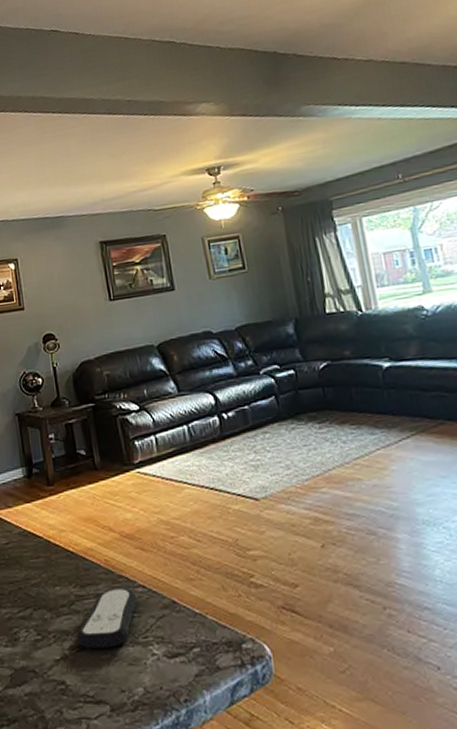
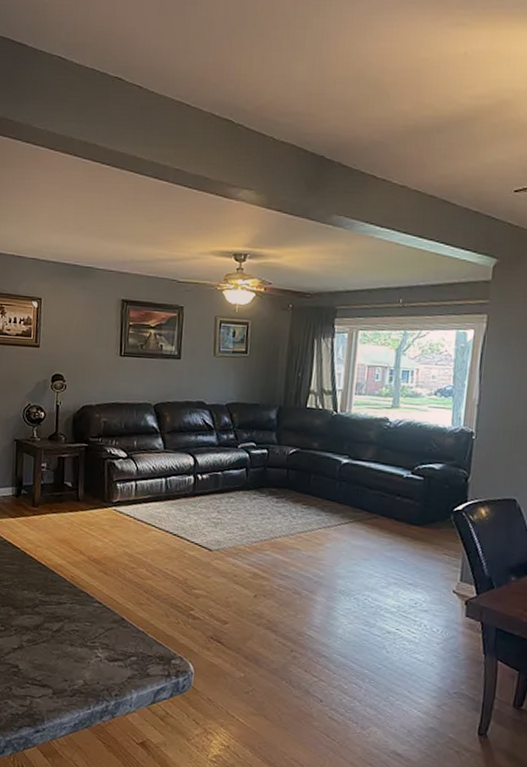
remote control: present [76,588,138,648] -> none [34,600,93,647]

